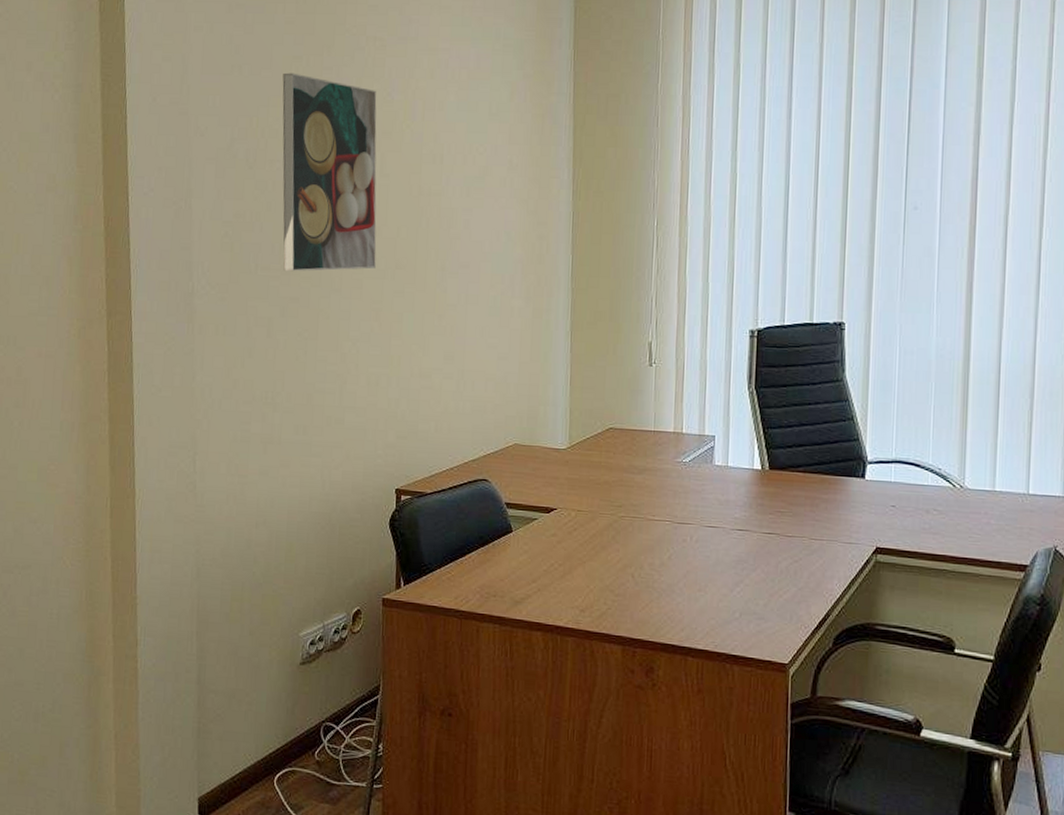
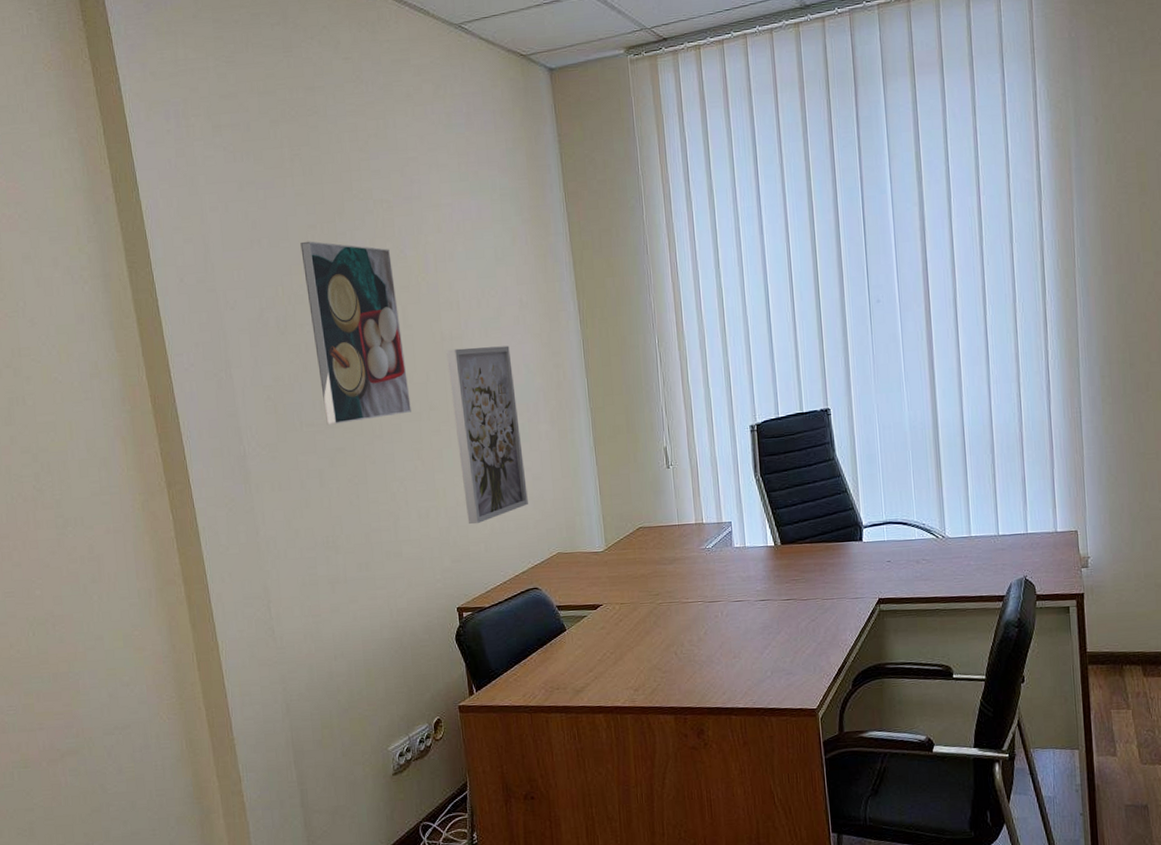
wall art: none [420,205,492,400] -> present [446,345,528,525]

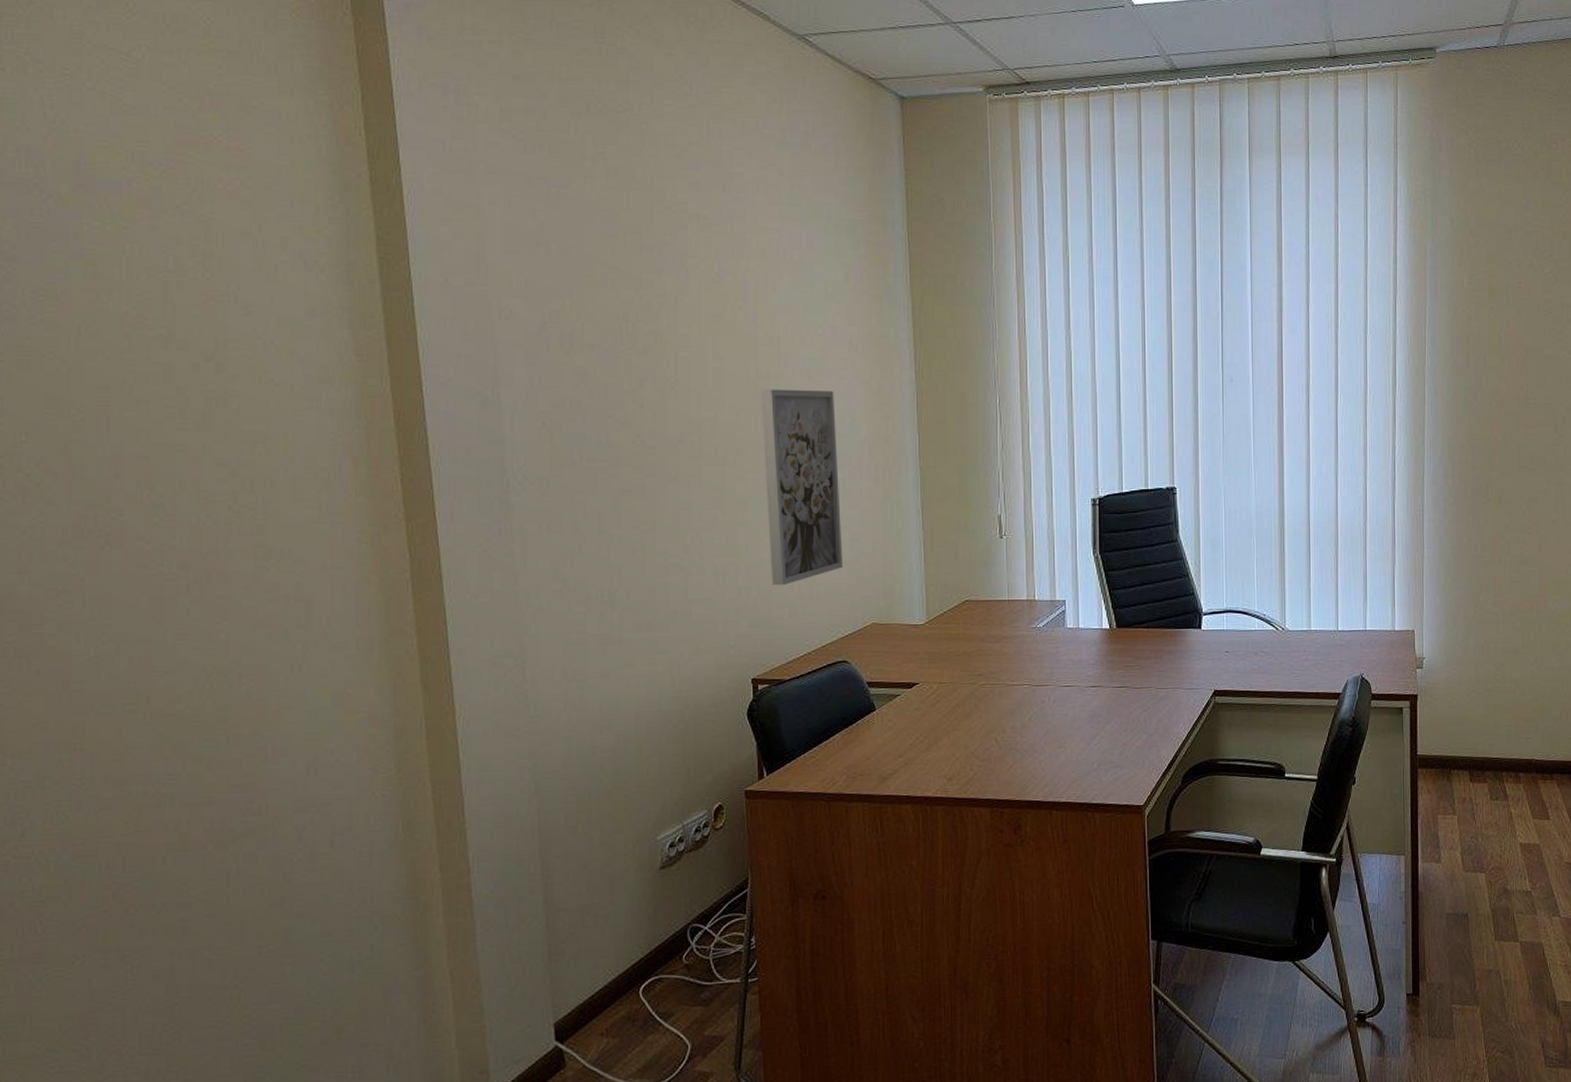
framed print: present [300,241,411,425] -> none [597,251,715,462]

